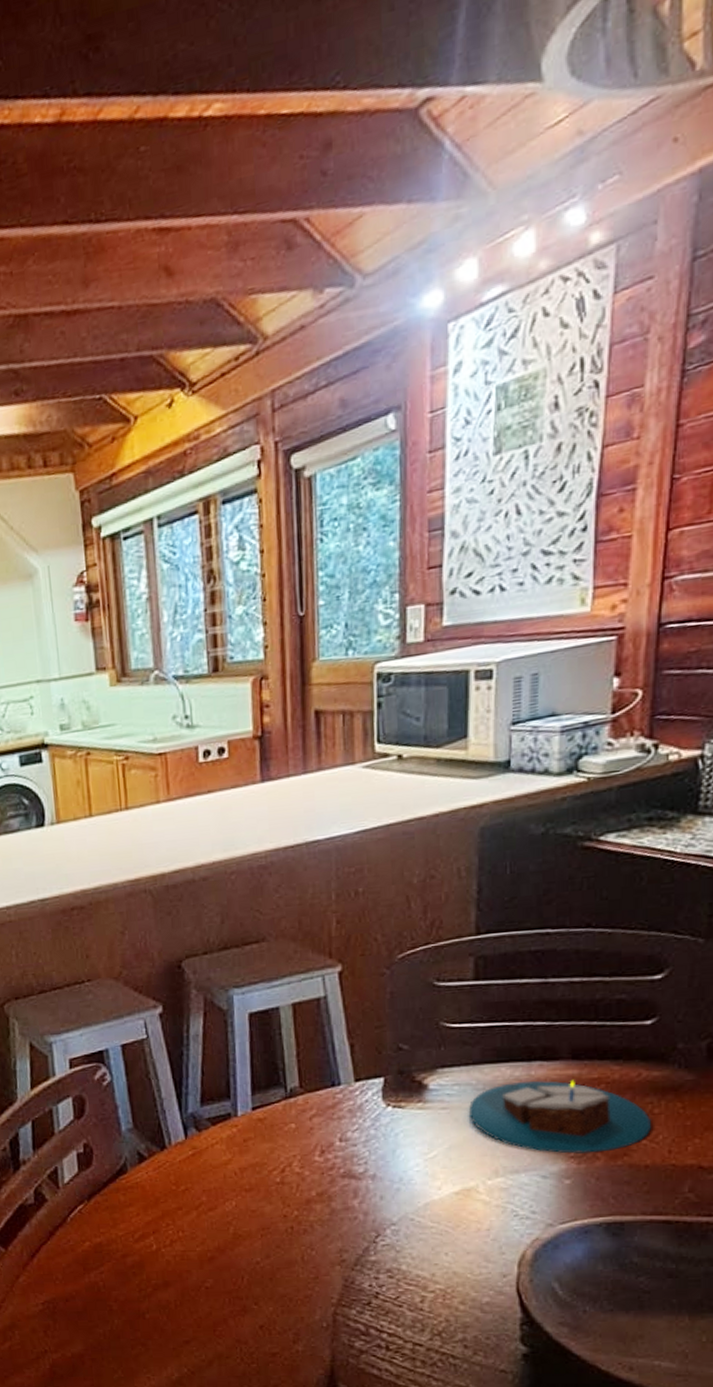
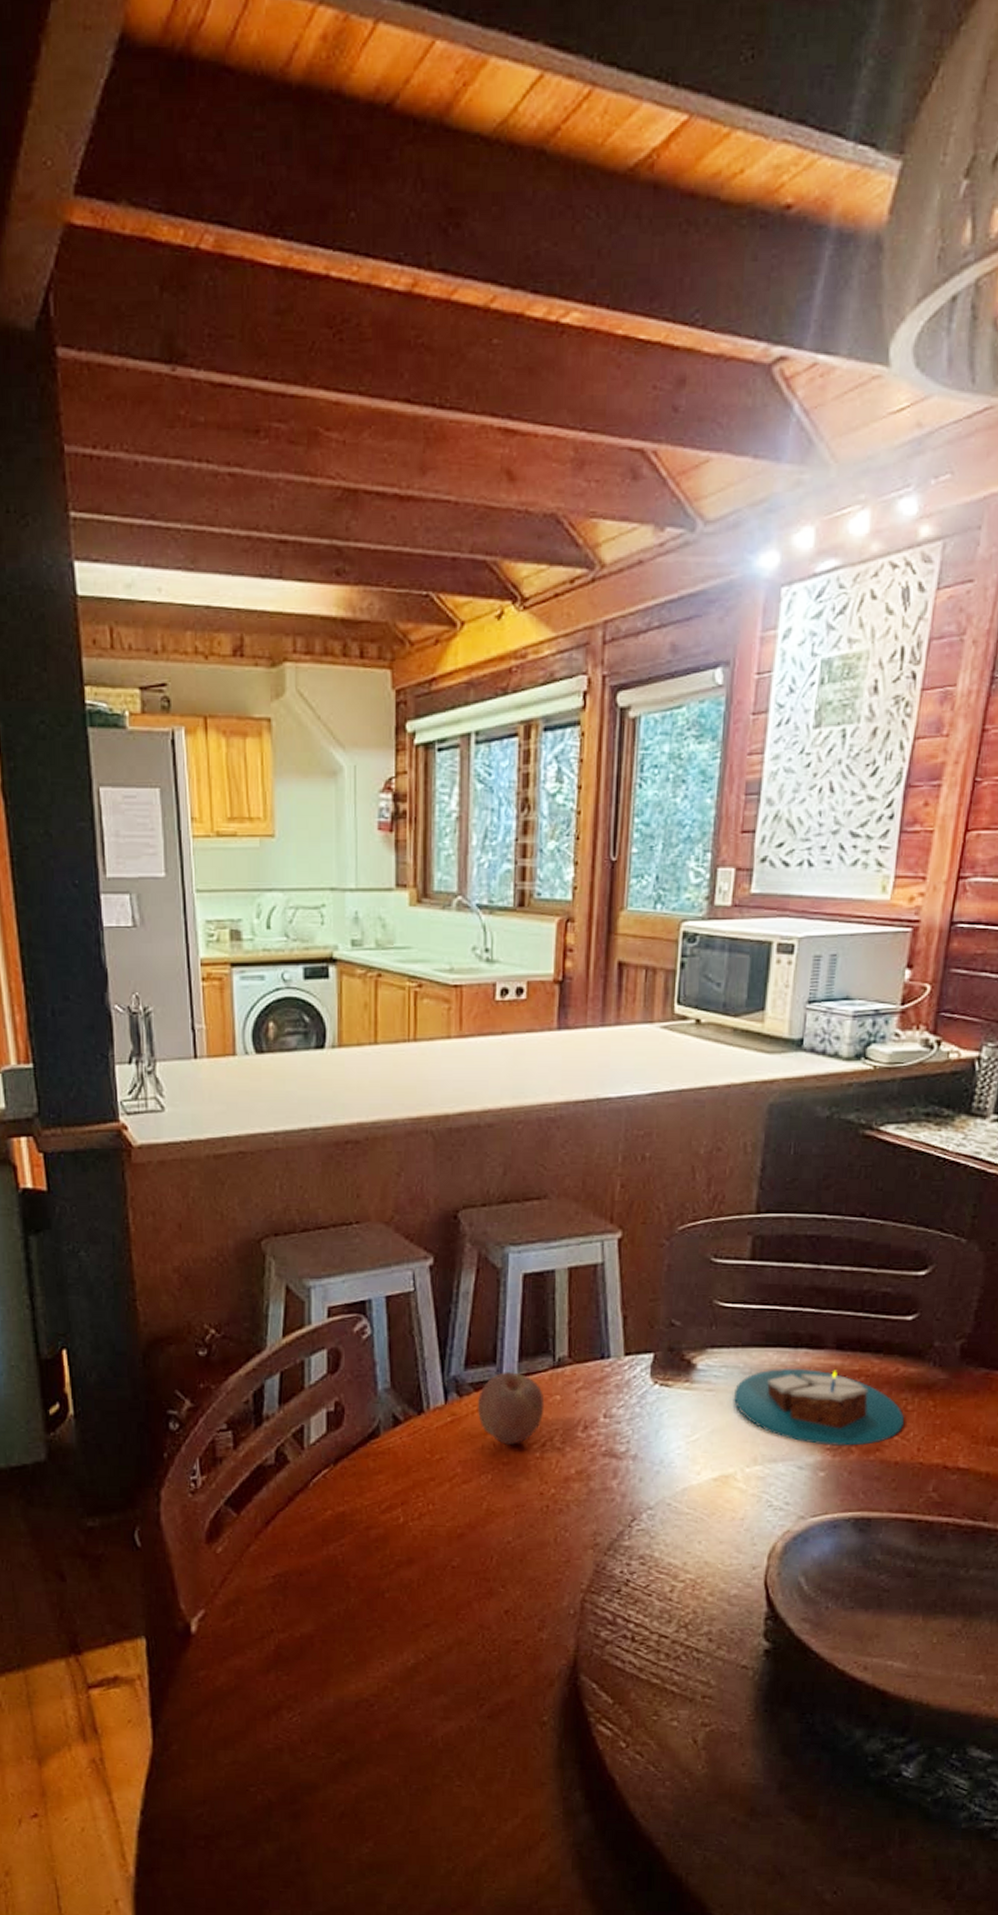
fruit: none [216,1105,281,1173] -> present [478,1372,545,1445]

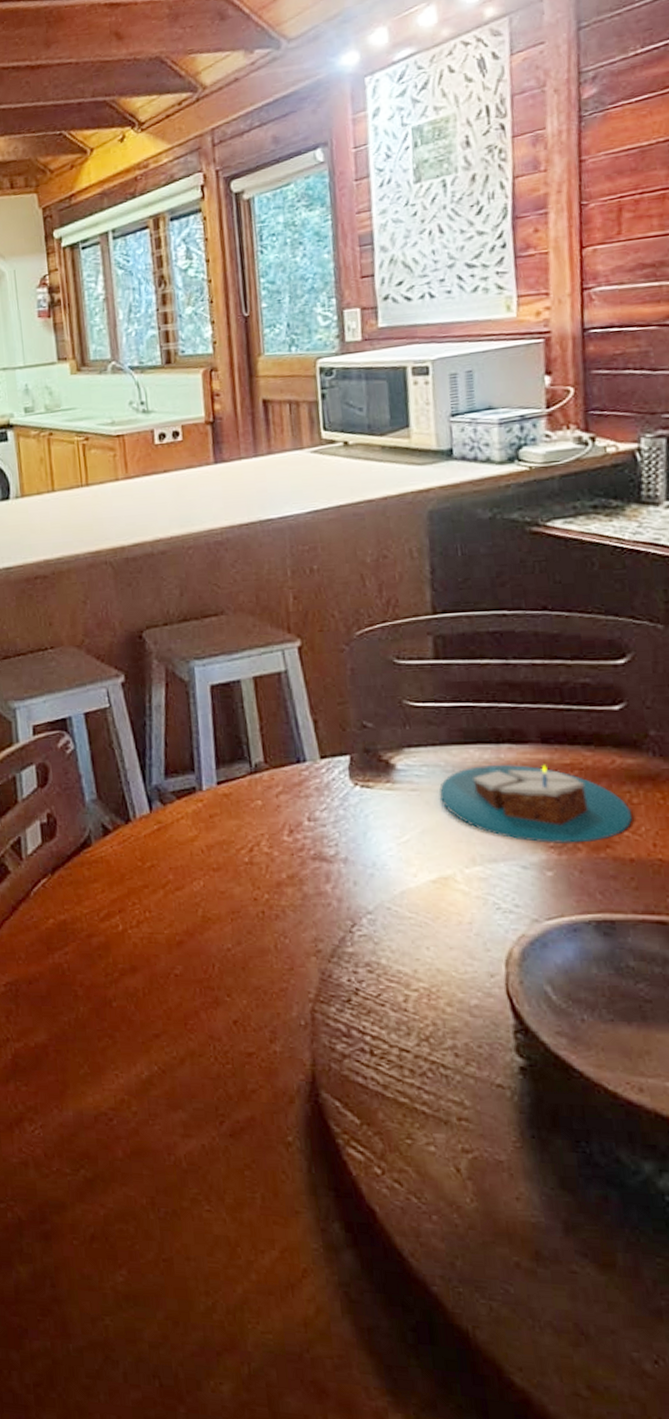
fruit: present [478,1372,545,1445] -> none [181,779,248,851]

